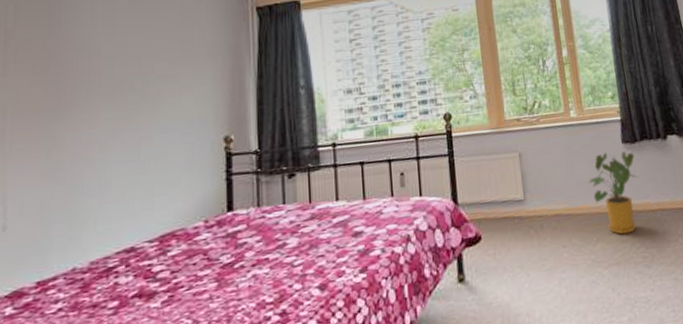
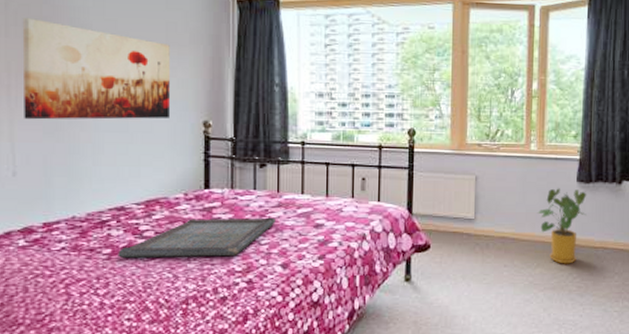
wall art: none [19,53,186,164] -> present [22,18,170,120]
serving tray: none [126,232,309,310] -> present [118,217,276,258]

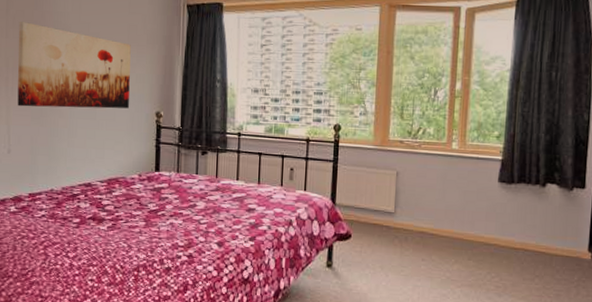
serving tray: present [118,217,276,258] -> none [85,197,214,233]
house plant: present [537,188,587,264] -> none [456,187,509,263]

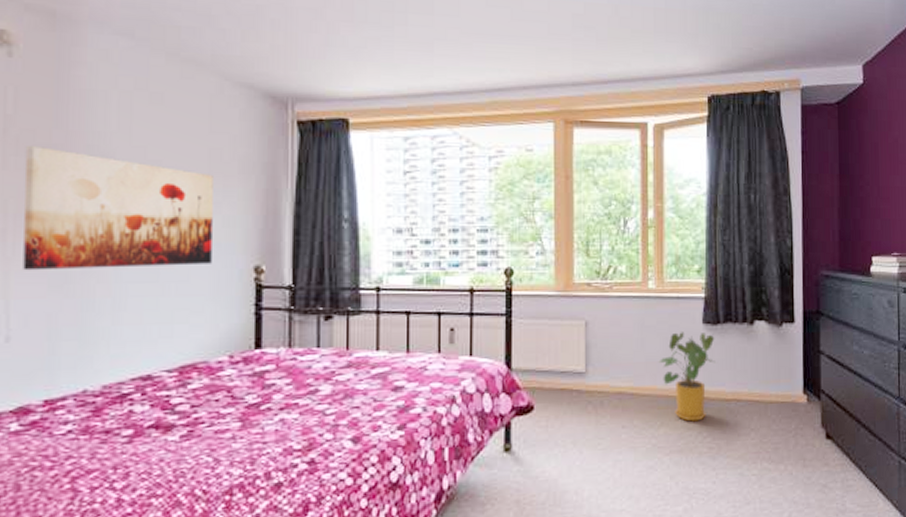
house plant: none [456,187,509,263] -> present [658,332,715,422]

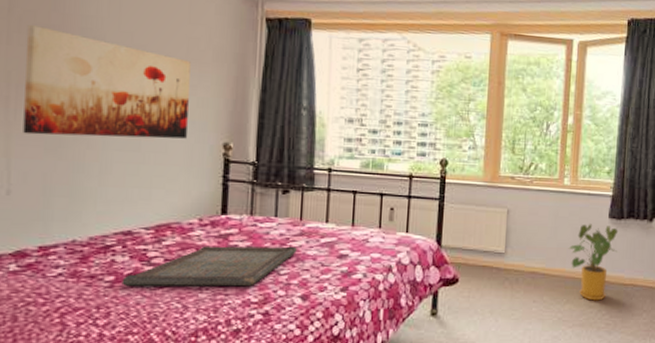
serving tray: none [142,380,344,440] -> present [121,245,297,287]

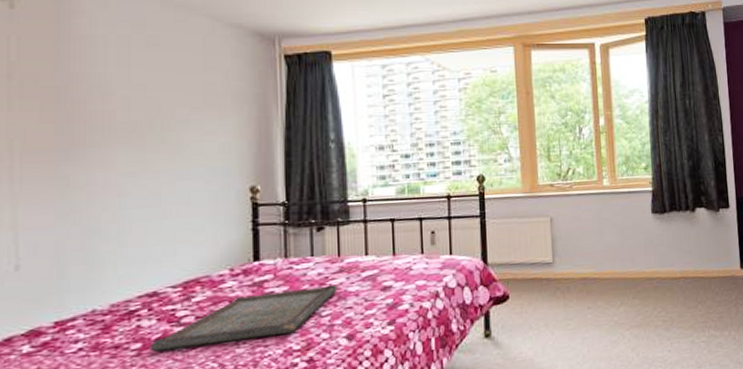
wall art: present [23,25,191,139] -> none [29,89,210,203]
house plant: present [568,224,619,301] -> none [615,221,665,299]

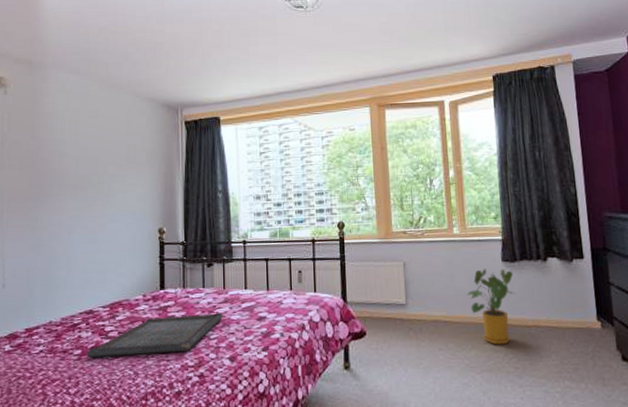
house plant: none [615,221,665,299] -> present [466,269,516,345]

